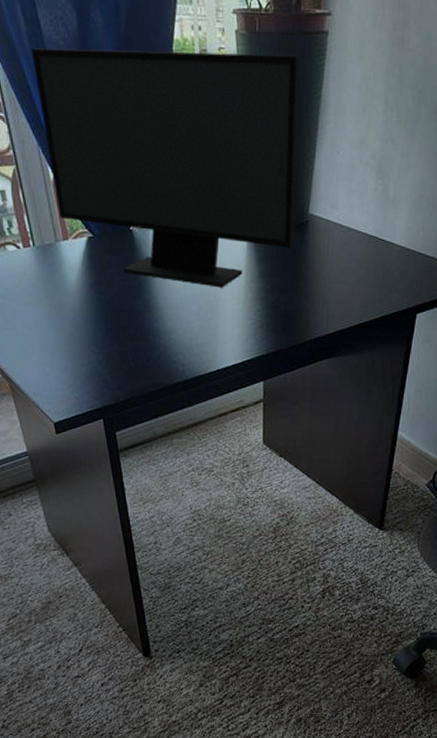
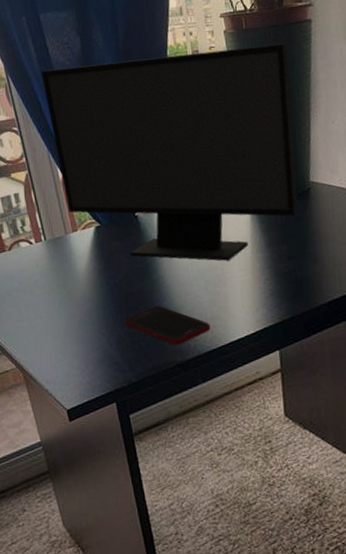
cell phone: none [115,327,200,368] -> present [124,306,211,345]

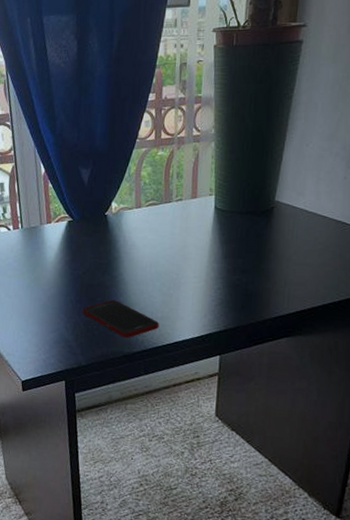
computer monitor: present [41,43,299,261] -> none [37,62,275,267]

